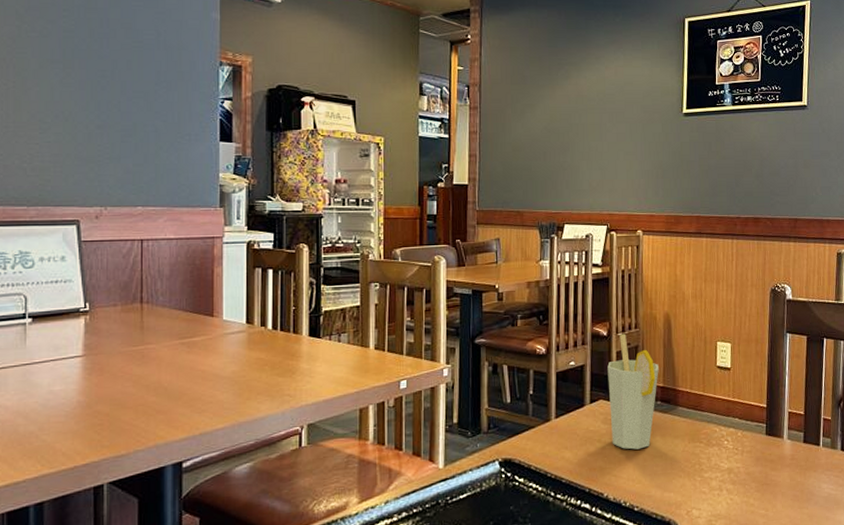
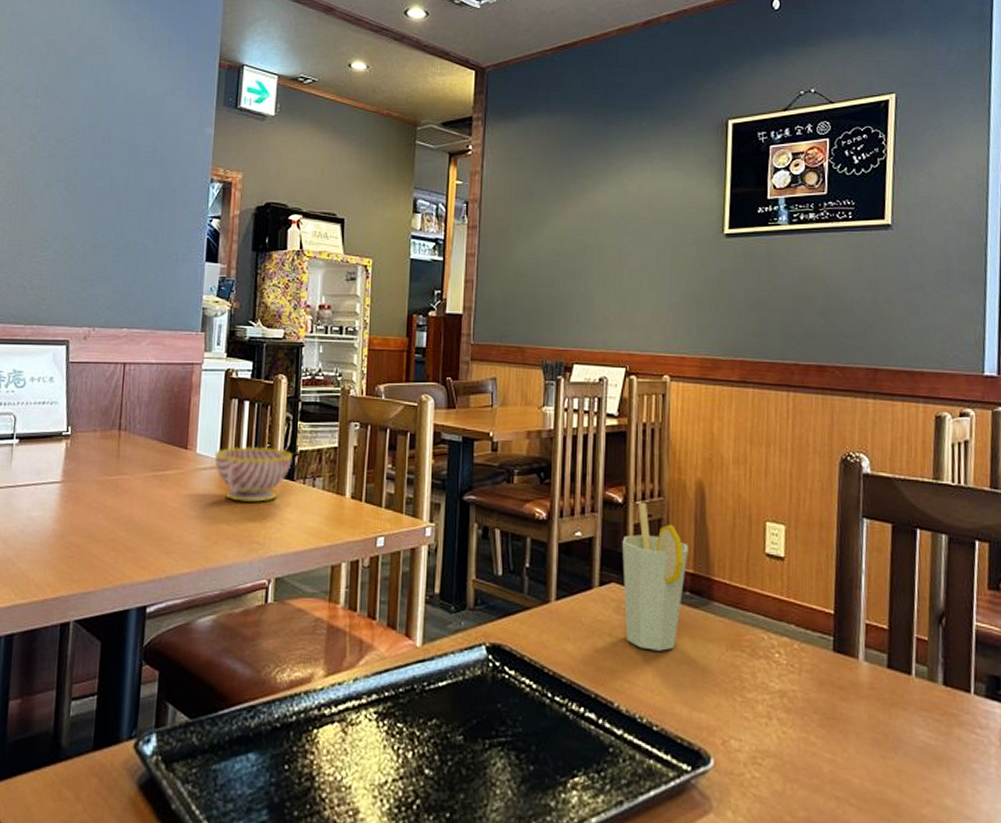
teacup: none [241,310,317,360] -> present [214,447,292,502]

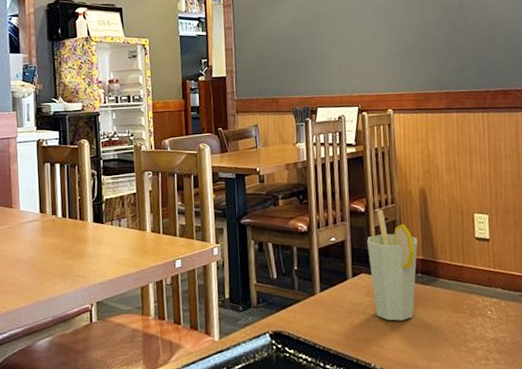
teacup: present [214,447,292,502] -> none [35,199,100,245]

